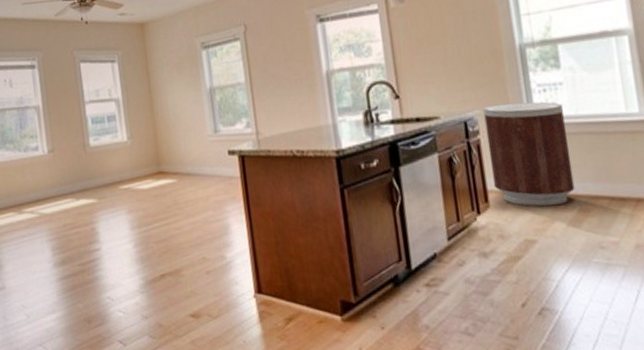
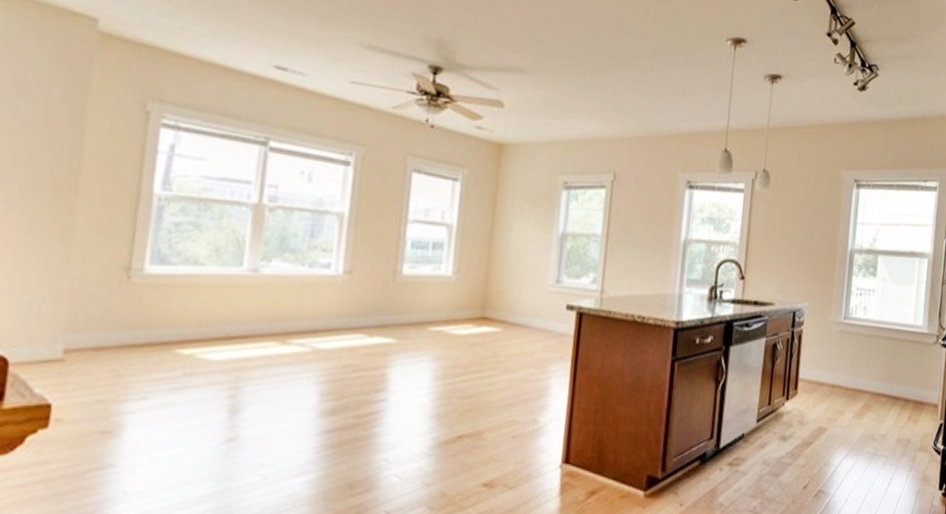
trash can: present [483,102,575,206] -> none [804,300,871,398]

